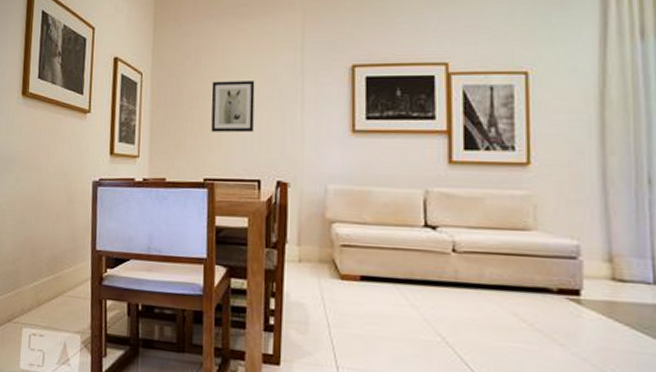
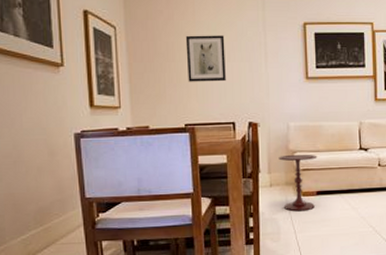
side table: none [311,224,363,300] -> present [278,154,317,212]

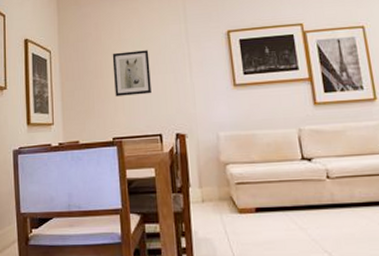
side table: present [278,154,317,212] -> none [209,166,255,231]

